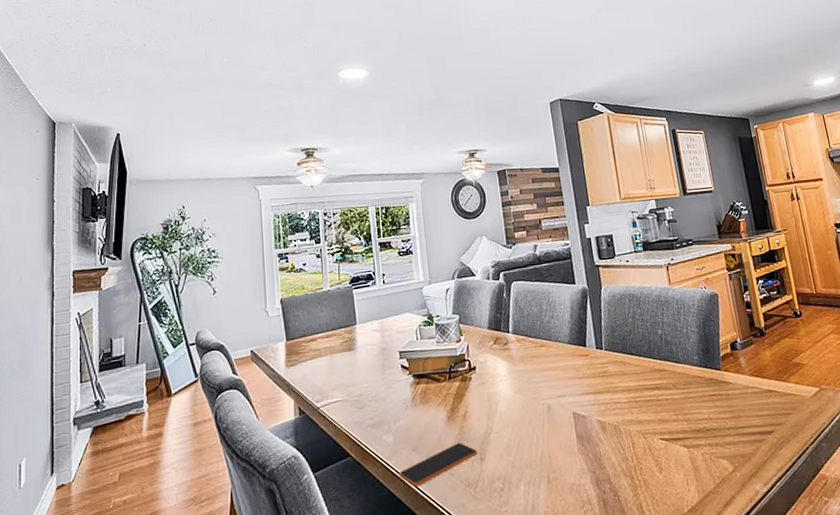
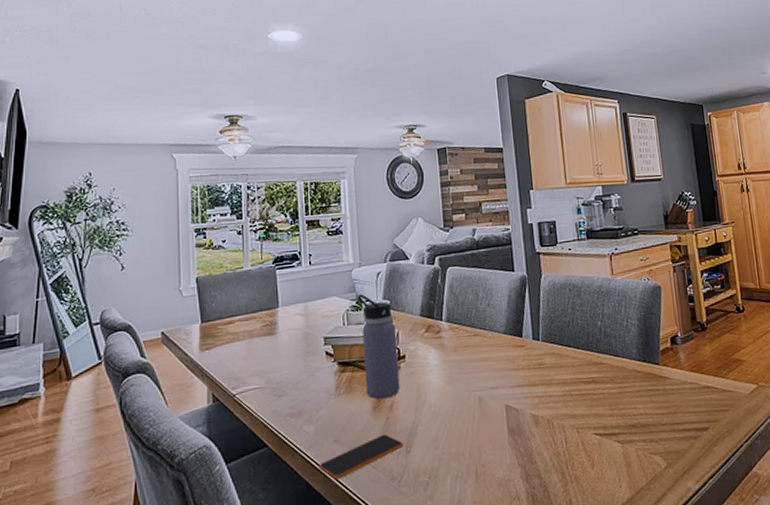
water bottle: none [429,310,472,409] -> present [357,294,400,400]

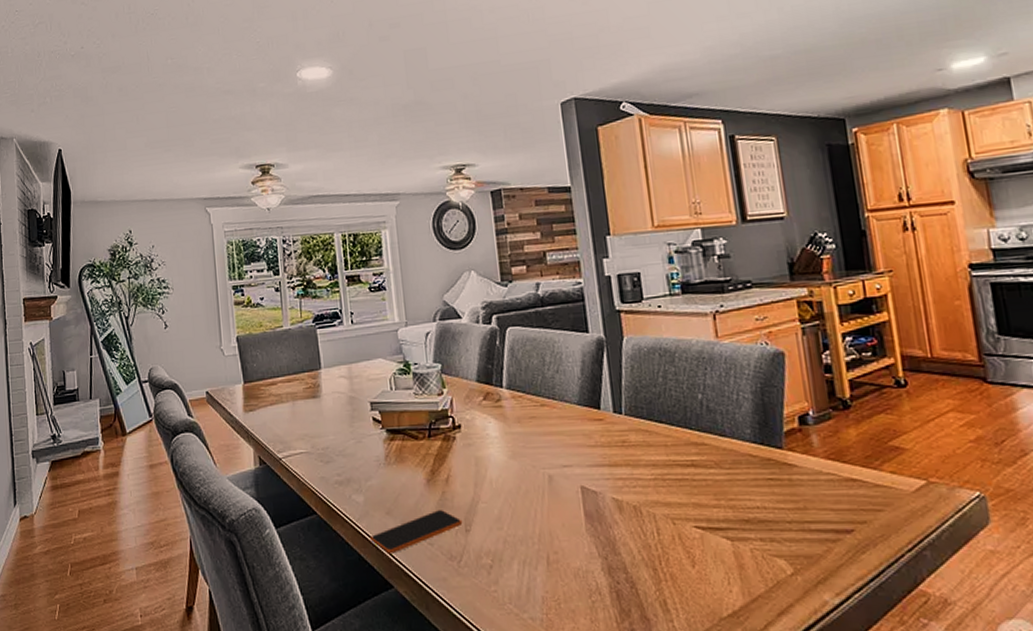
water bottle: present [357,294,400,400] -> none [405,356,457,472]

